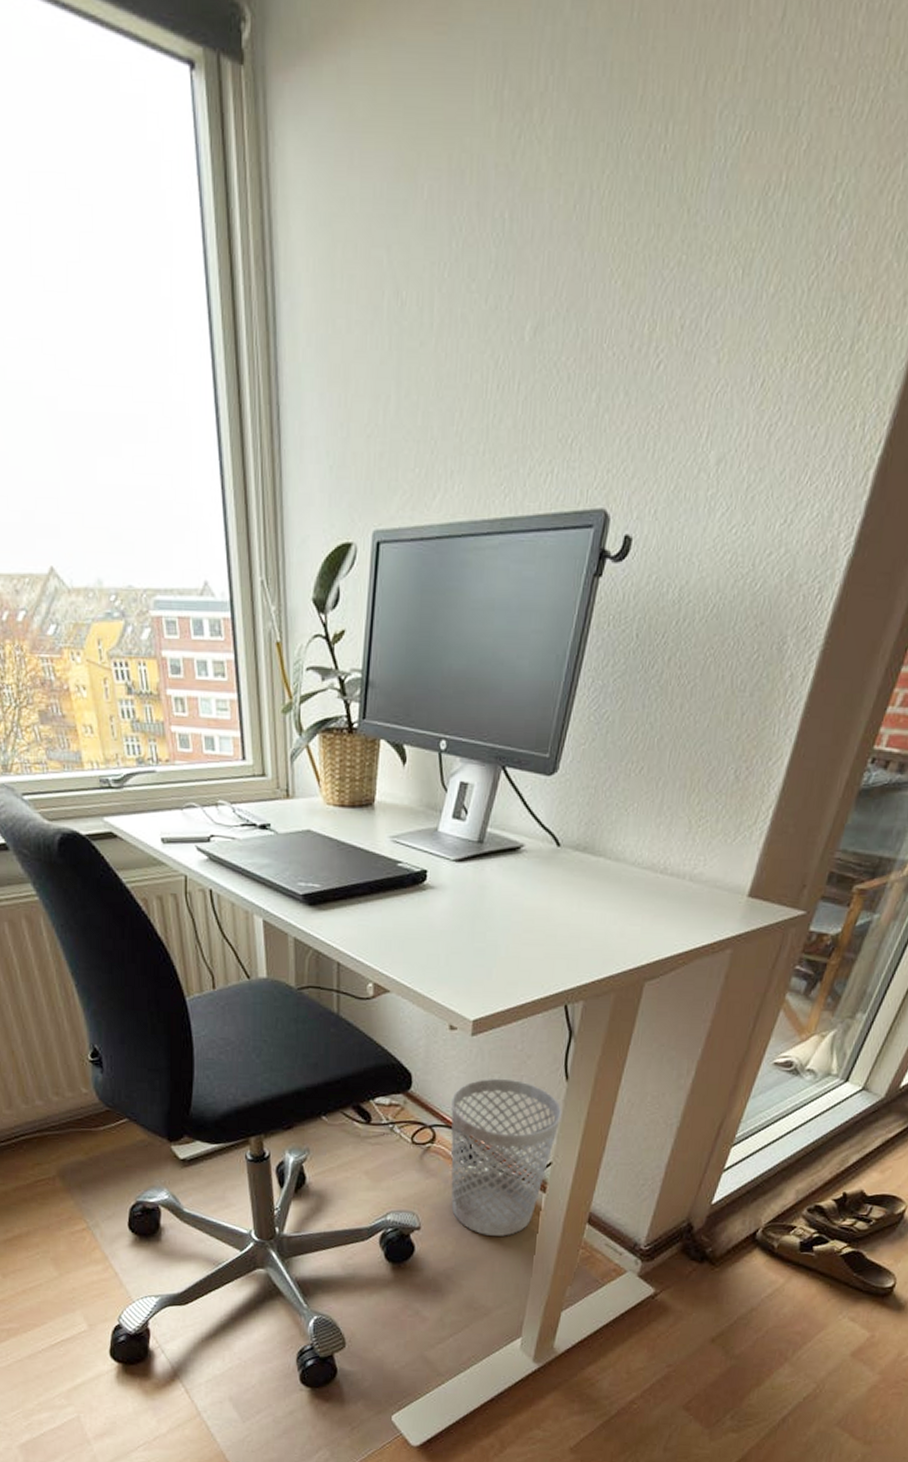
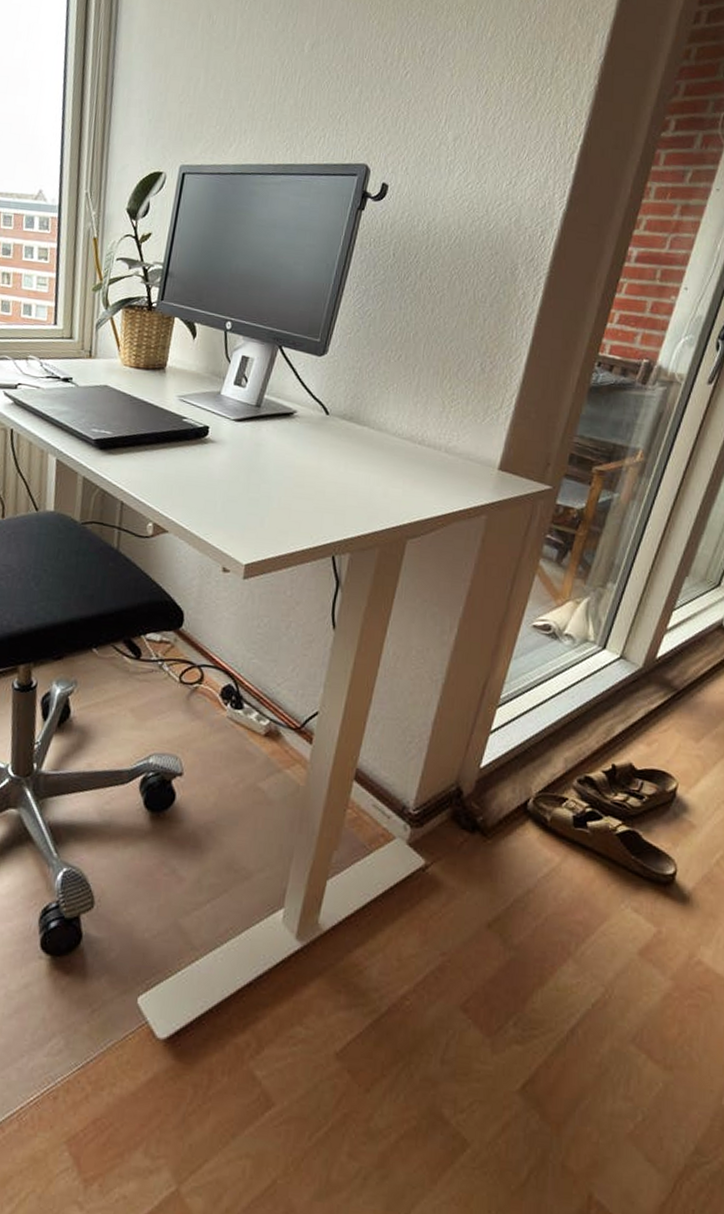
wastebasket: present [450,1078,562,1236] -> none [216,622,329,789]

